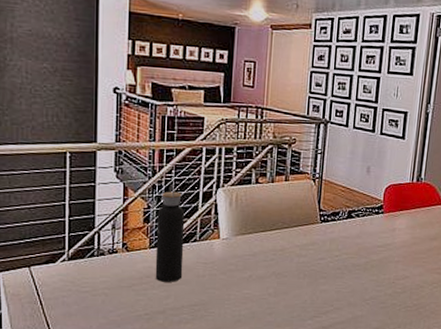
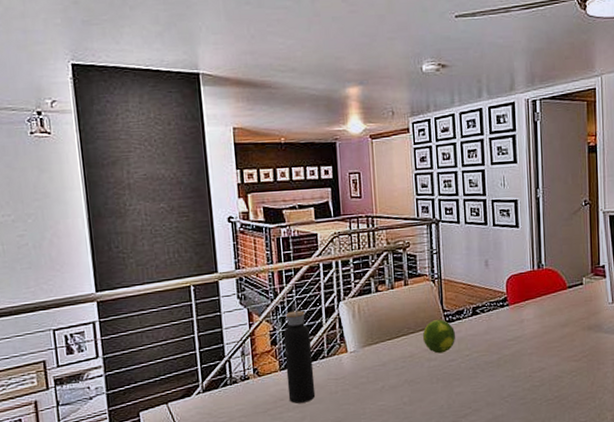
fruit: none [295,218,329,251] -> present [422,319,456,354]

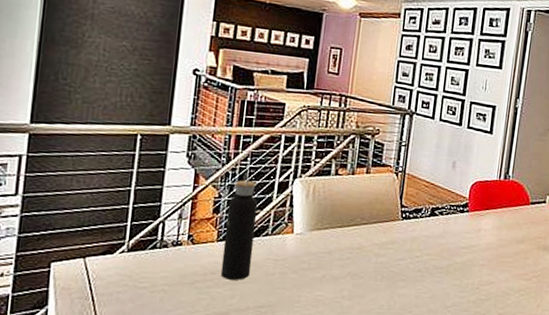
fruit: present [422,319,456,354] -> none [374,214,410,250]

